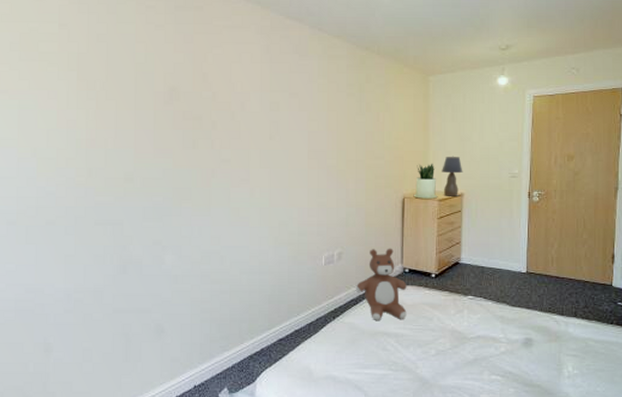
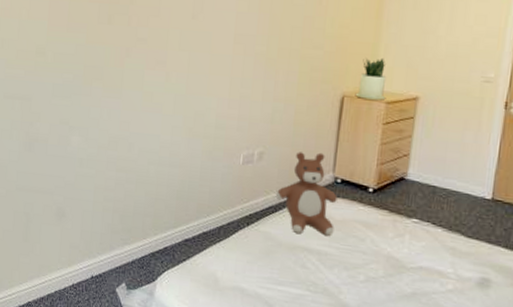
table lamp: present [442,156,463,196] -> none [394,51,422,100]

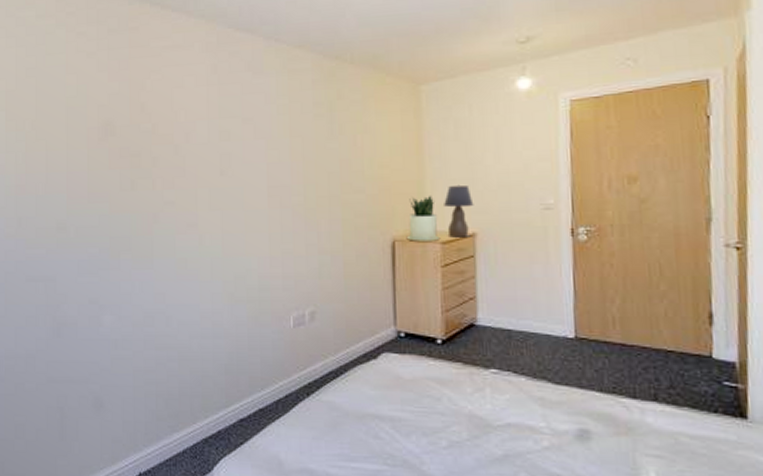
teddy bear: present [275,152,337,236] -> none [334,305,405,399]
table lamp: none [394,51,422,100] -> present [444,184,474,237]

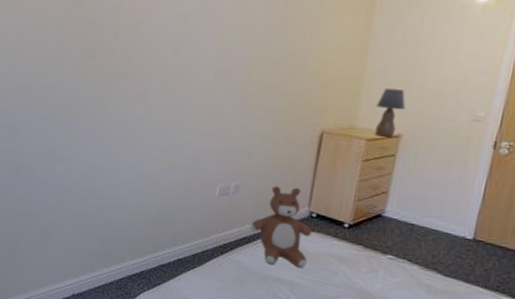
teddy bear: none [334,305,405,399] -> present [250,186,312,268]
planter: present [406,195,441,243] -> none [335,94,369,138]

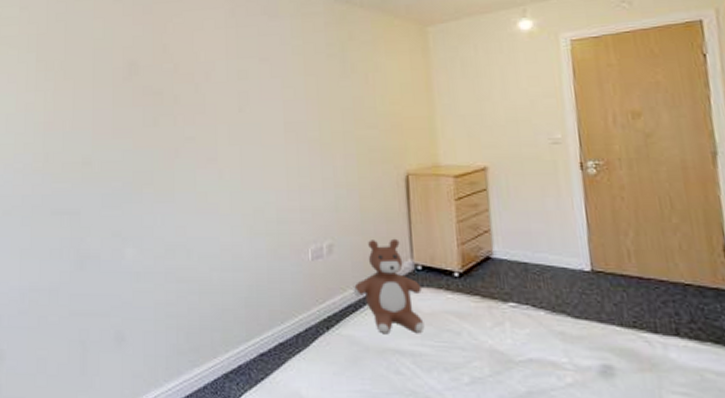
table lamp: present [375,88,406,138] -> none [454,120,484,171]

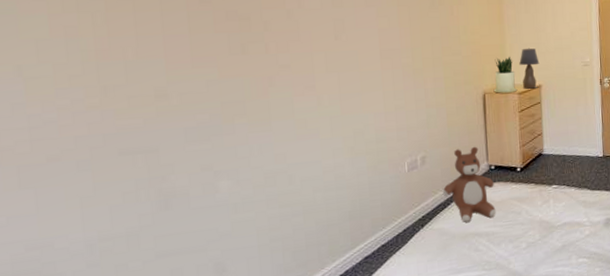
planter: none [419,130,453,177] -> present [493,56,518,94]
table lamp: none [454,120,484,171] -> present [519,48,540,89]

